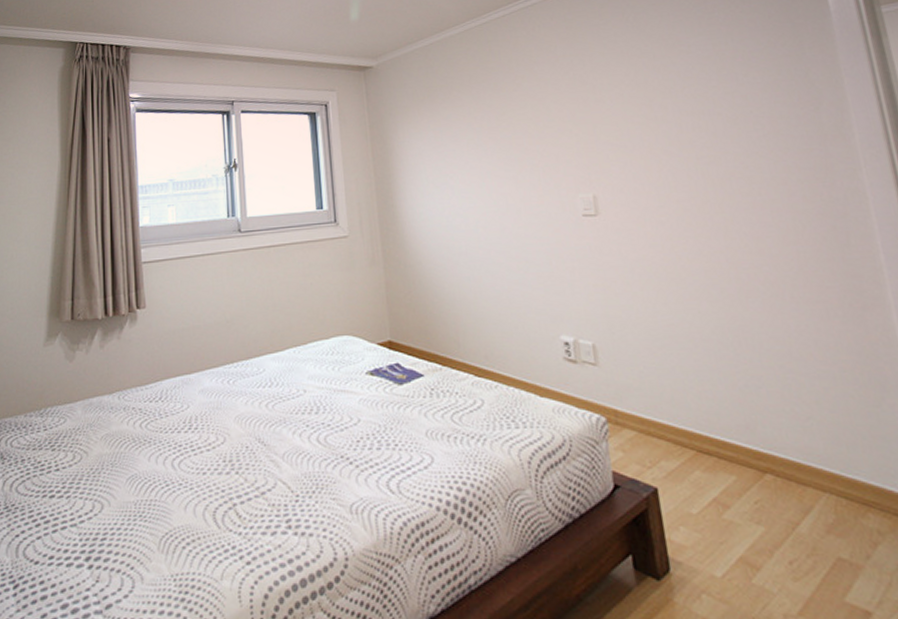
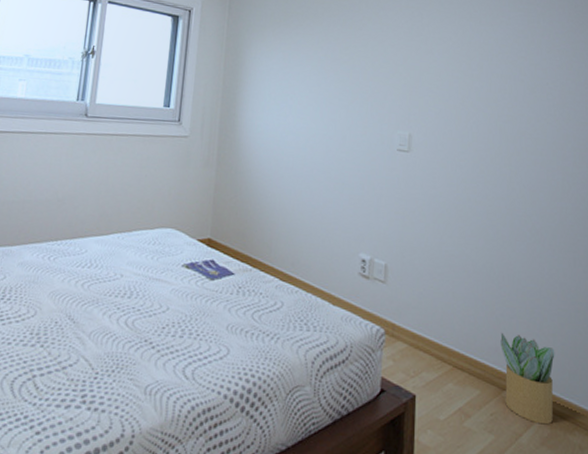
potted plant: none [749,406,837,509] -> present [500,332,555,425]

